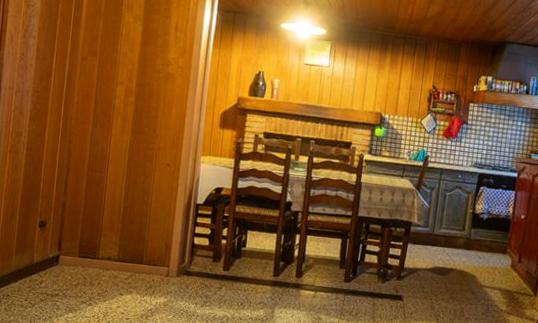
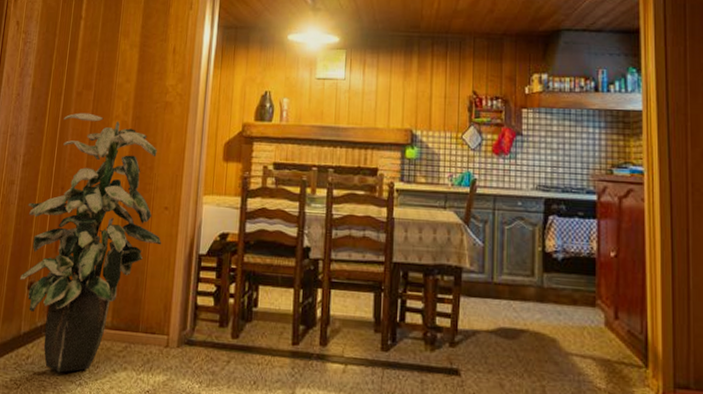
indoor plant: none [30,76,164,295] -> present [19,112,162,373]

